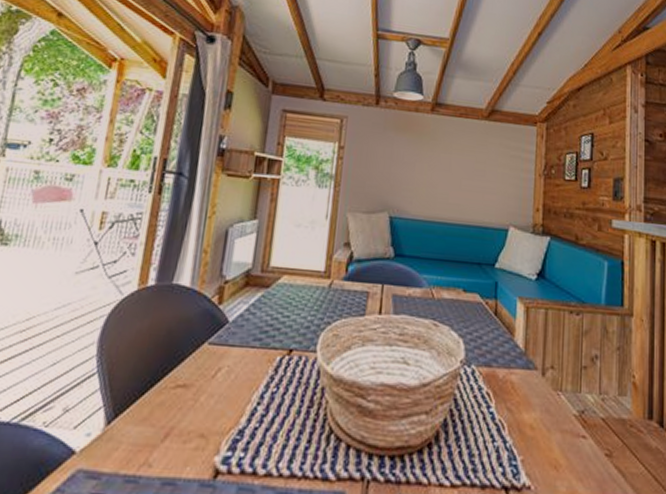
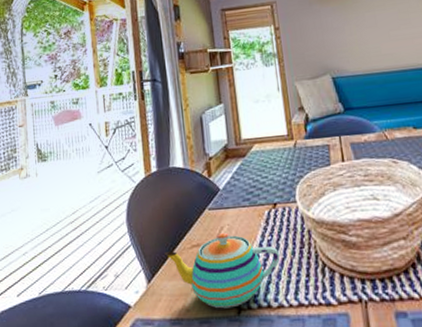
teapot: none [136,375,283,470] -> present [163,233,280,309]

